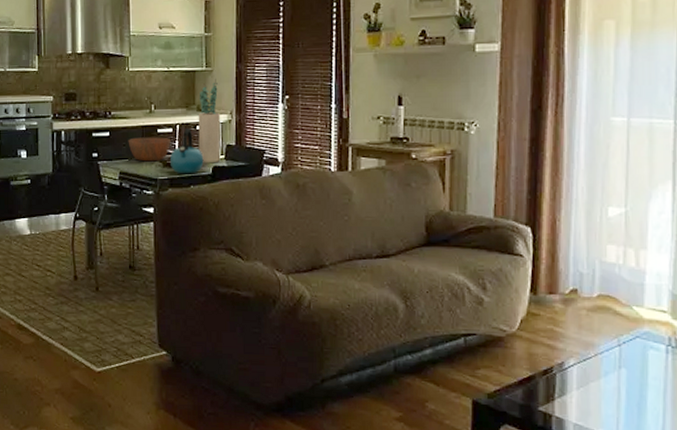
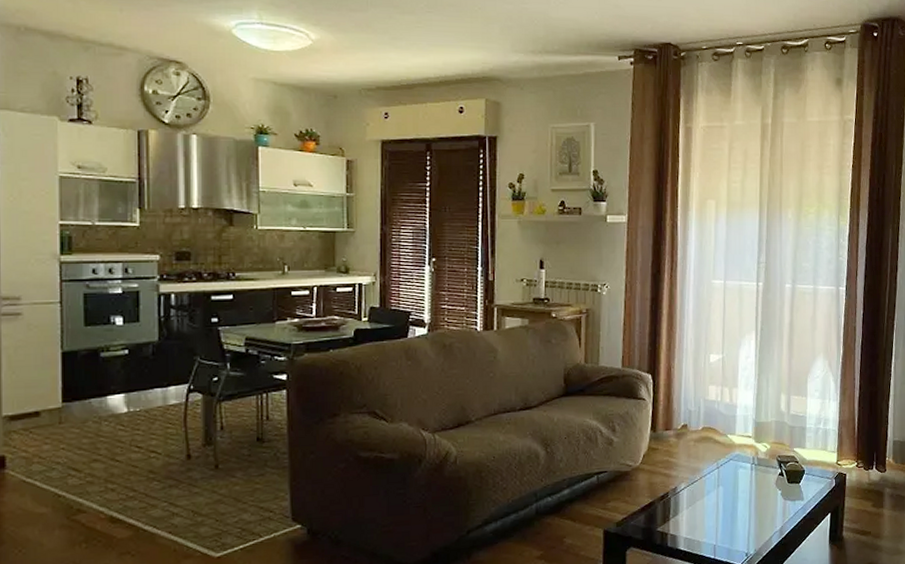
bowl: present [128,137,172,162] -> none [256,300,308,326]
kettle: present [169,128,204,174] -> none [305,291,345,338]
vase: present [198,79,221,164] -> none [338,240,364,327]

